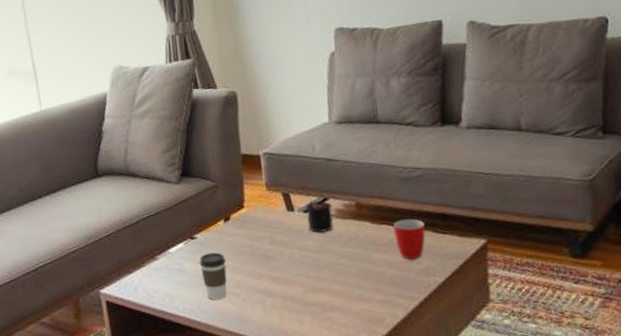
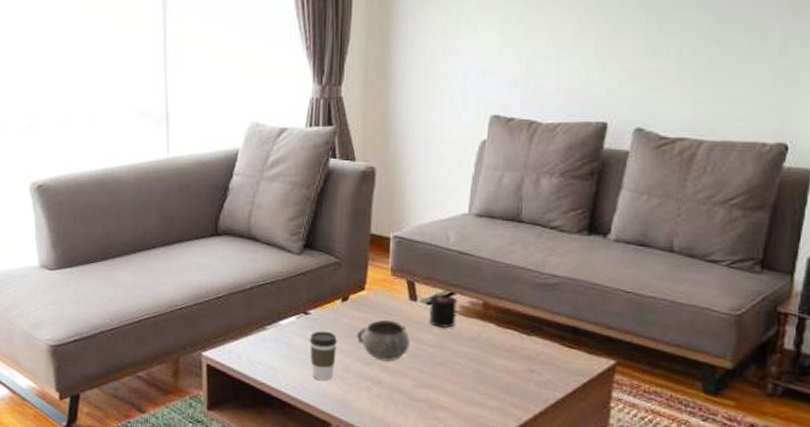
decorative bowl: none [242,232,295,273] -> present [356,319,411,362]
mug: present [393,218,426,260] -> none [519,326,553,370]

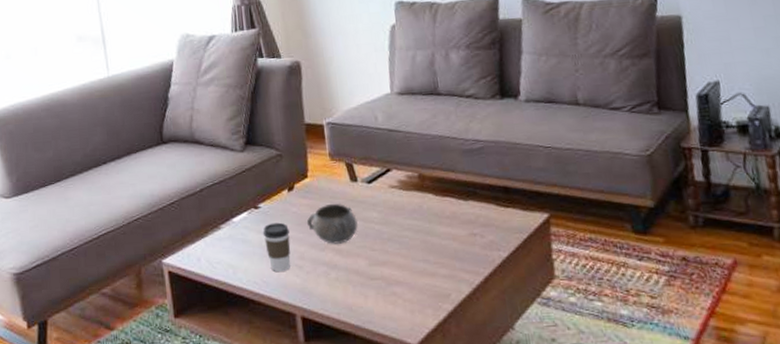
candle: present [429,289,458,329] -> none [369,167,397,205]

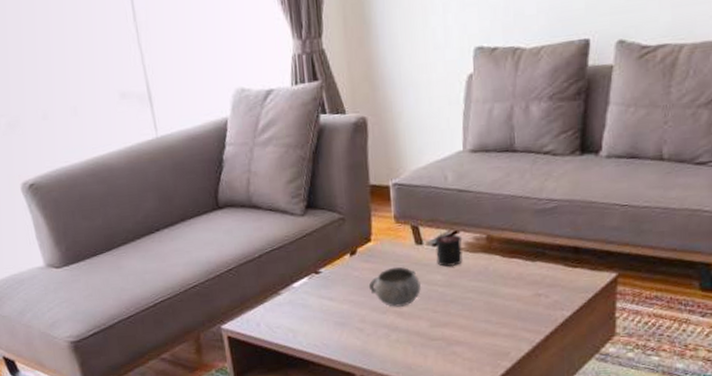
coffee cup: present [262,222,291,271] -> none [323,286,352,335]
candle: none [369,167,397,205] -> present [435,229,463,268]

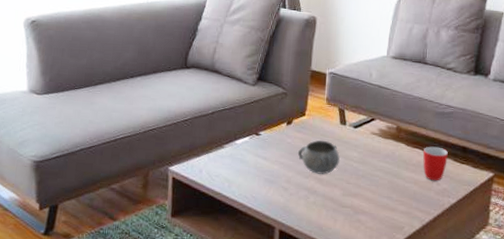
candle: present [435,229,463,268] -> none [355,115,378,148]
mug: none [524,252,556,294] -> present [423,146,448,181]

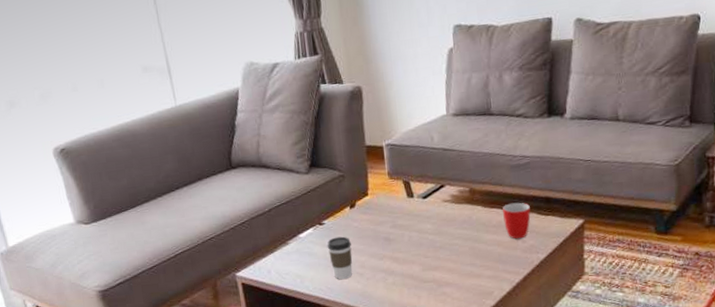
coffee cup: none [259,149,282,190] -> present [327,236,353,279]
decorative bowl: present [297,140,341,175] -> none [367,217,414,254]

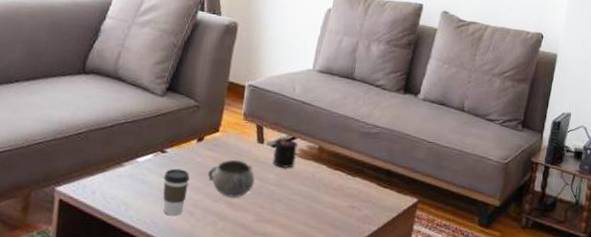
decorative bowl: none [367,217,414,254] -> present [207,159,256,198]
candle: none [424,184,449,217] -> present [272,133,299,169]
mug: present [503,202,531,239] -> none [344,168,372,207]

